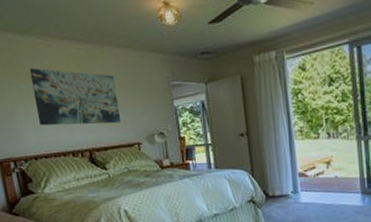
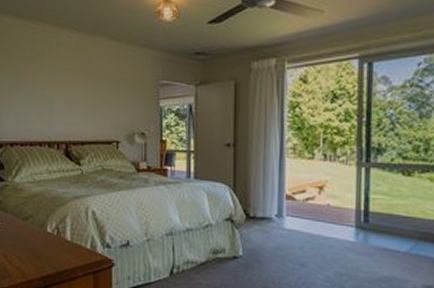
wall art: present [29,68,121,126] -> none [19,52,102,118]

